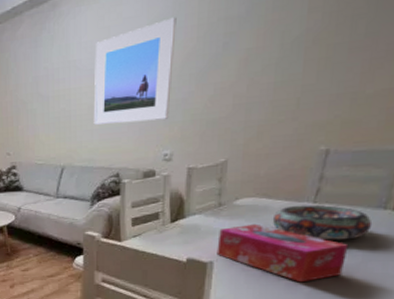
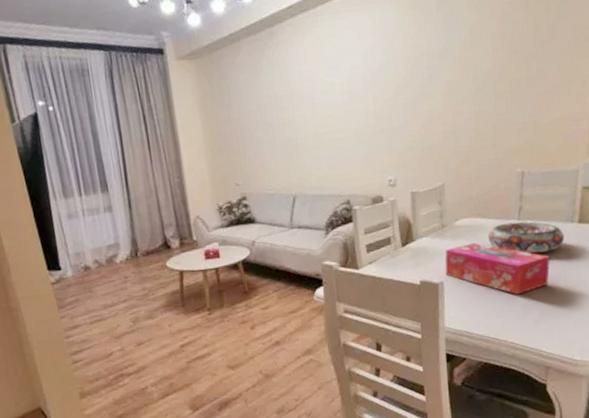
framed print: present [93,17,177,125] -> none [315,50,389,153]

